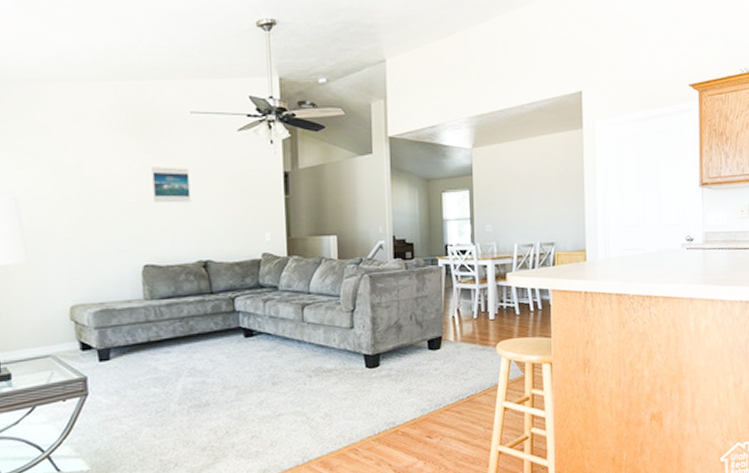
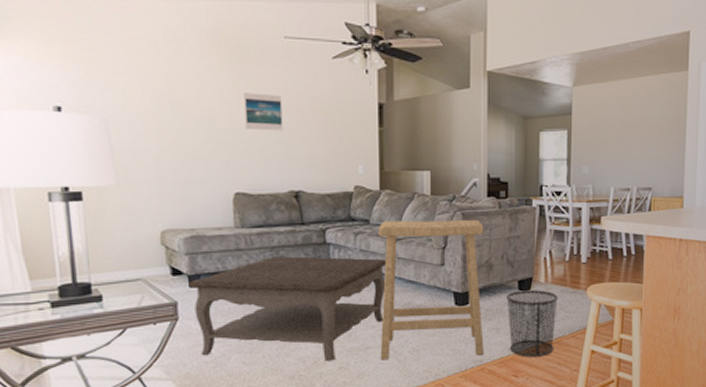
coffee table: none [98,324,297,431] -> present [188,256,387,361]
stool: none [287,281,397,427] -> present [379,219,484,360]
waste bin: none [417,348,468,417] -> present [506,290,558,357]

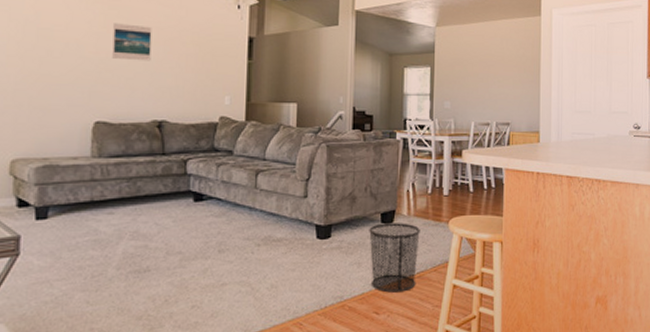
coffee table: present [188,256,387,361] -> none [35,187,249,300]
stool: present [379,219,484,360] -> none [236,151,348,298]

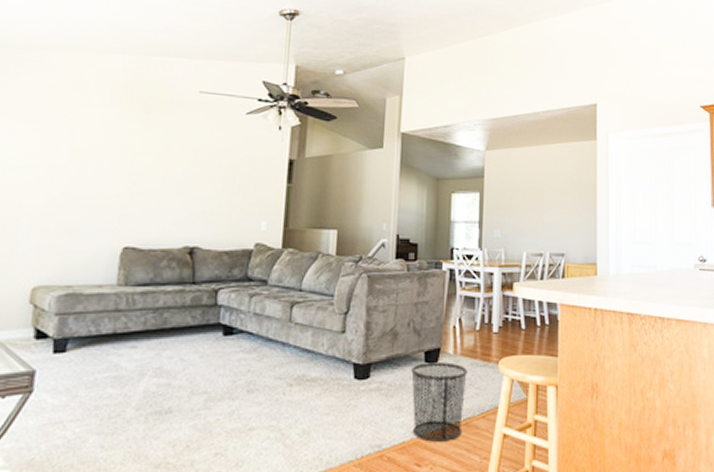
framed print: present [112,23,152,61] -> none [146,144,189,184]

